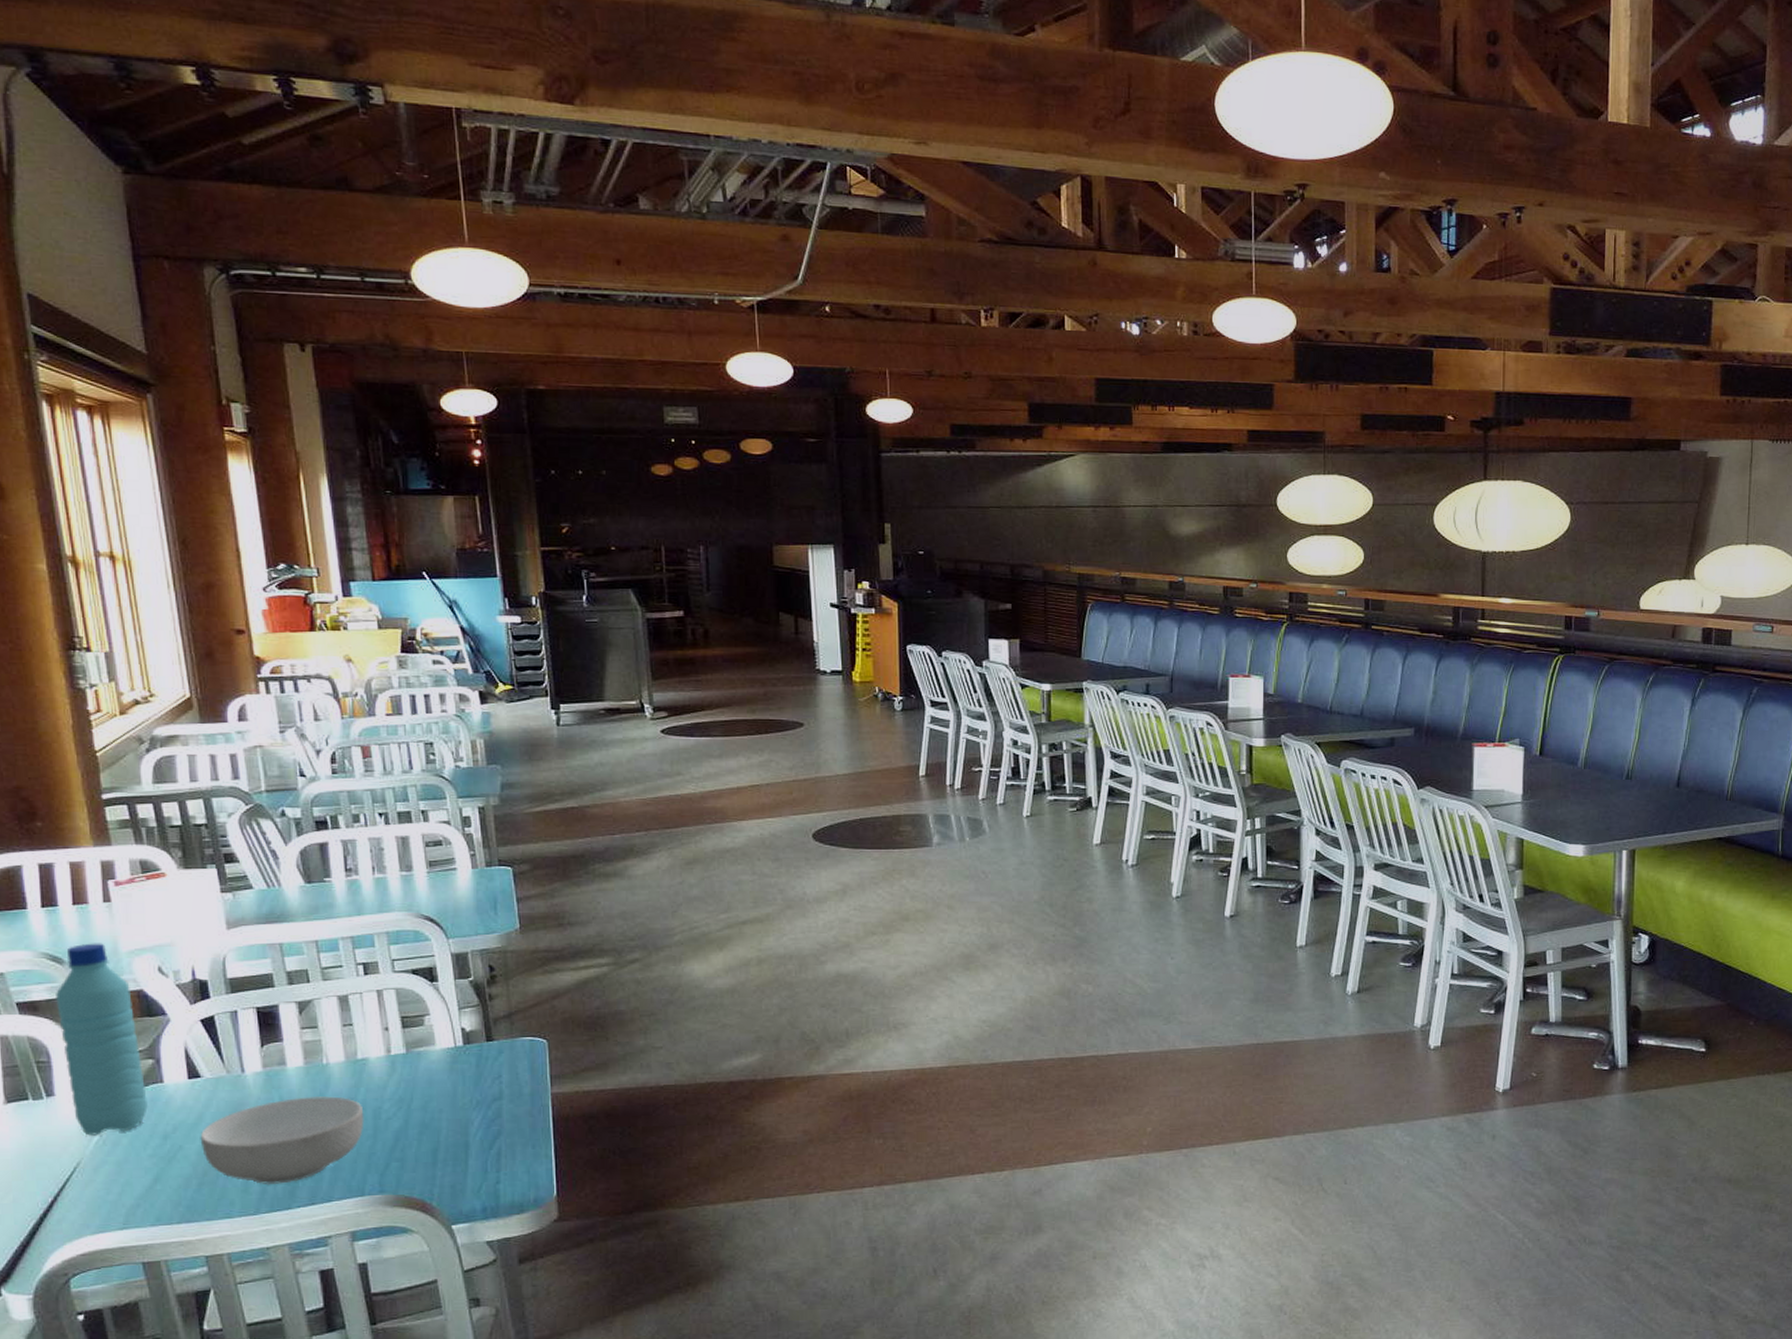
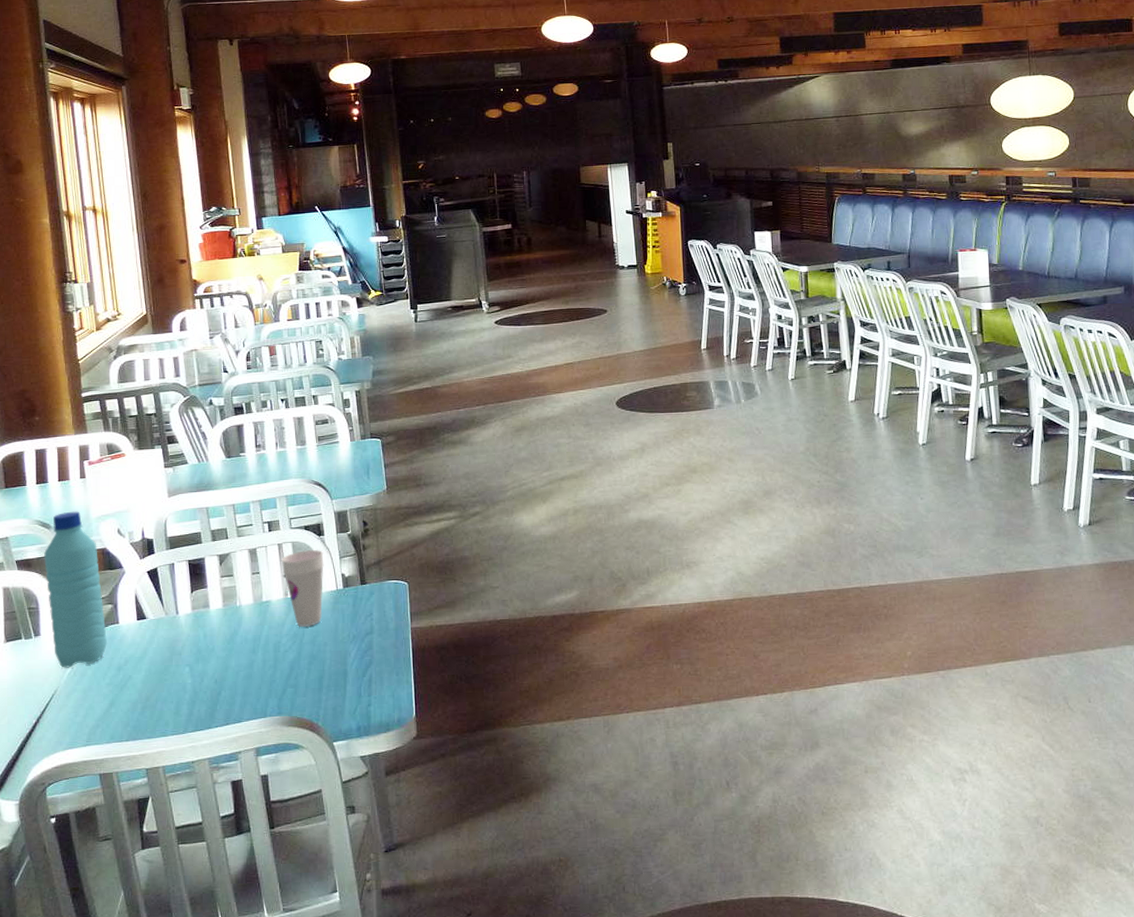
cereal bowl: present [200,1096,364,1185] -> none [144,633,267,709]
cup: none [381,999,438,1090] -> present [281,550,324,627]

